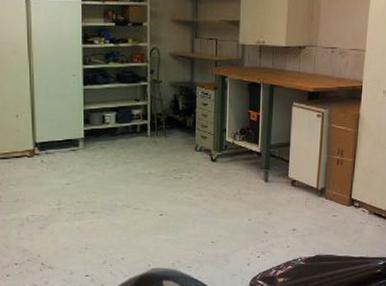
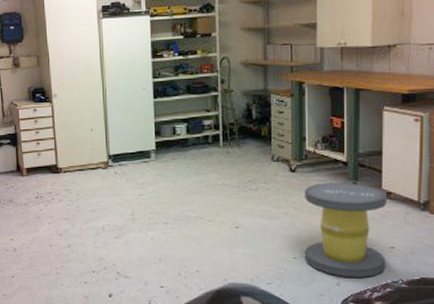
stool: none [221,172,293,258] -> present [304,183,388,278]

